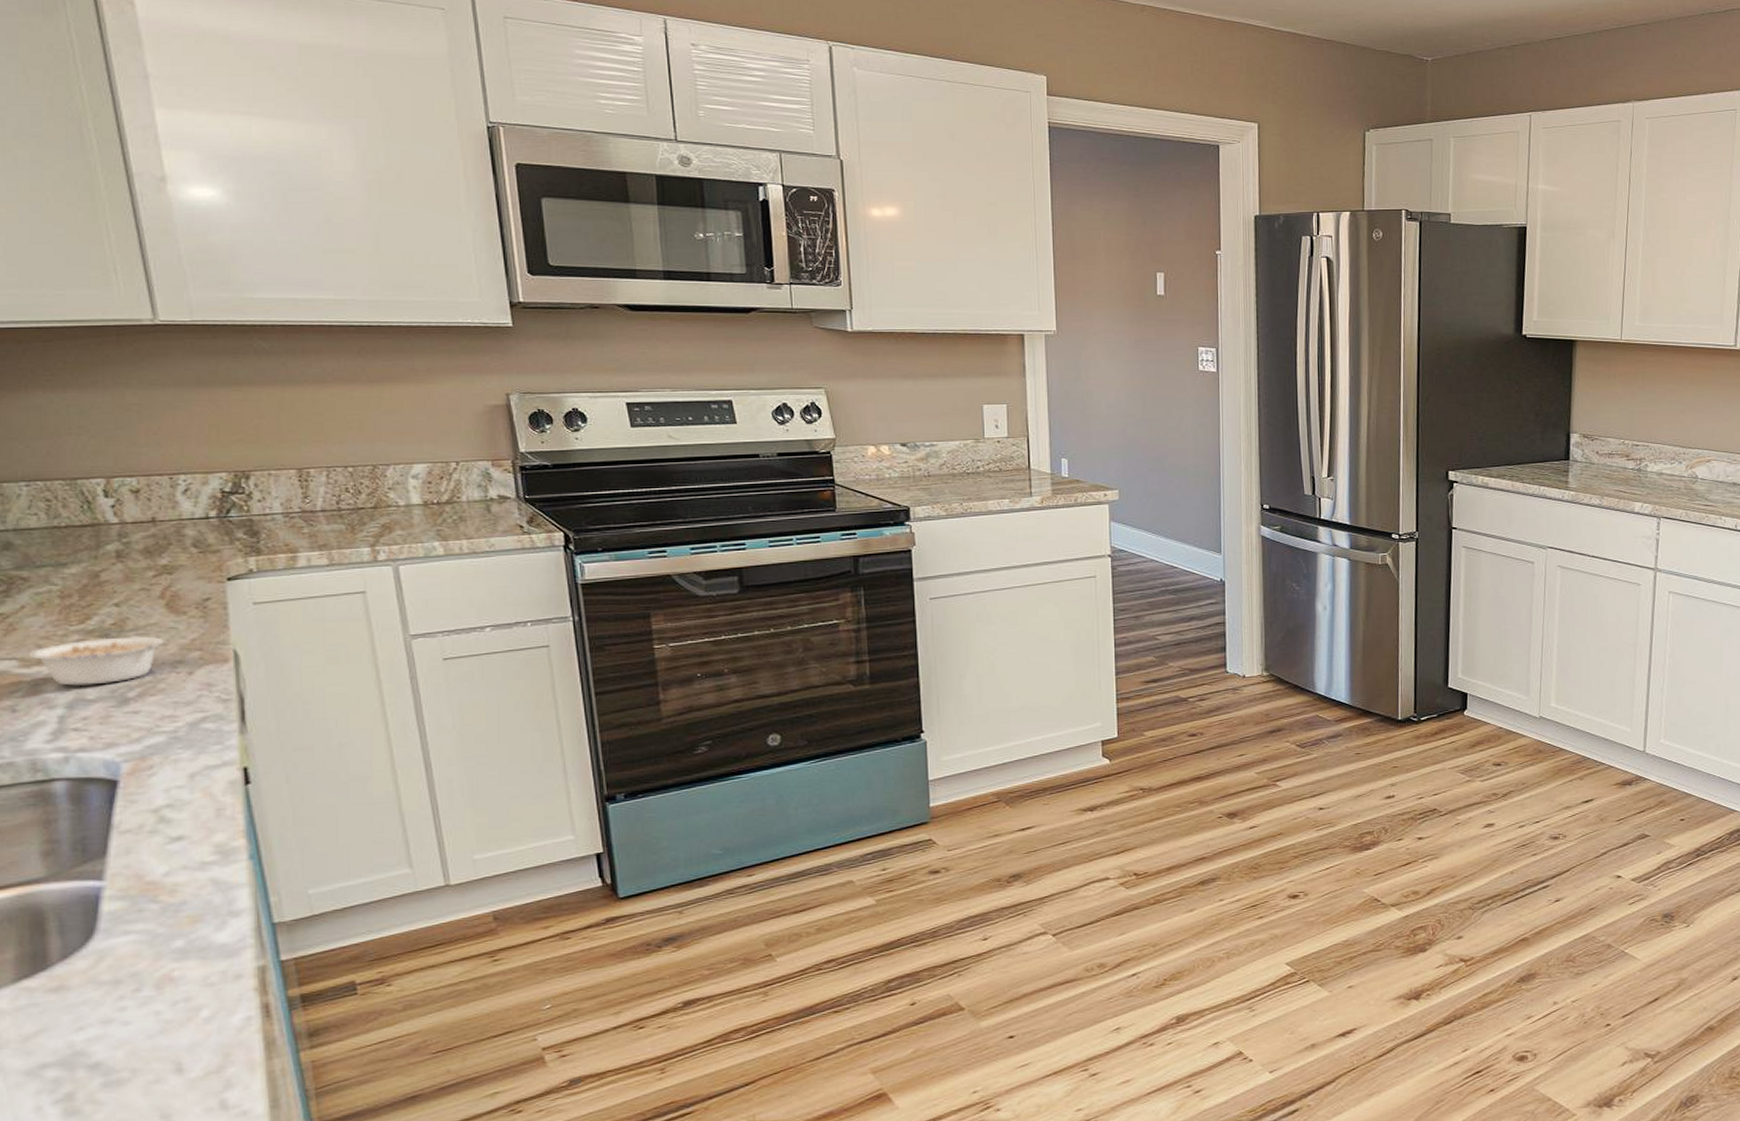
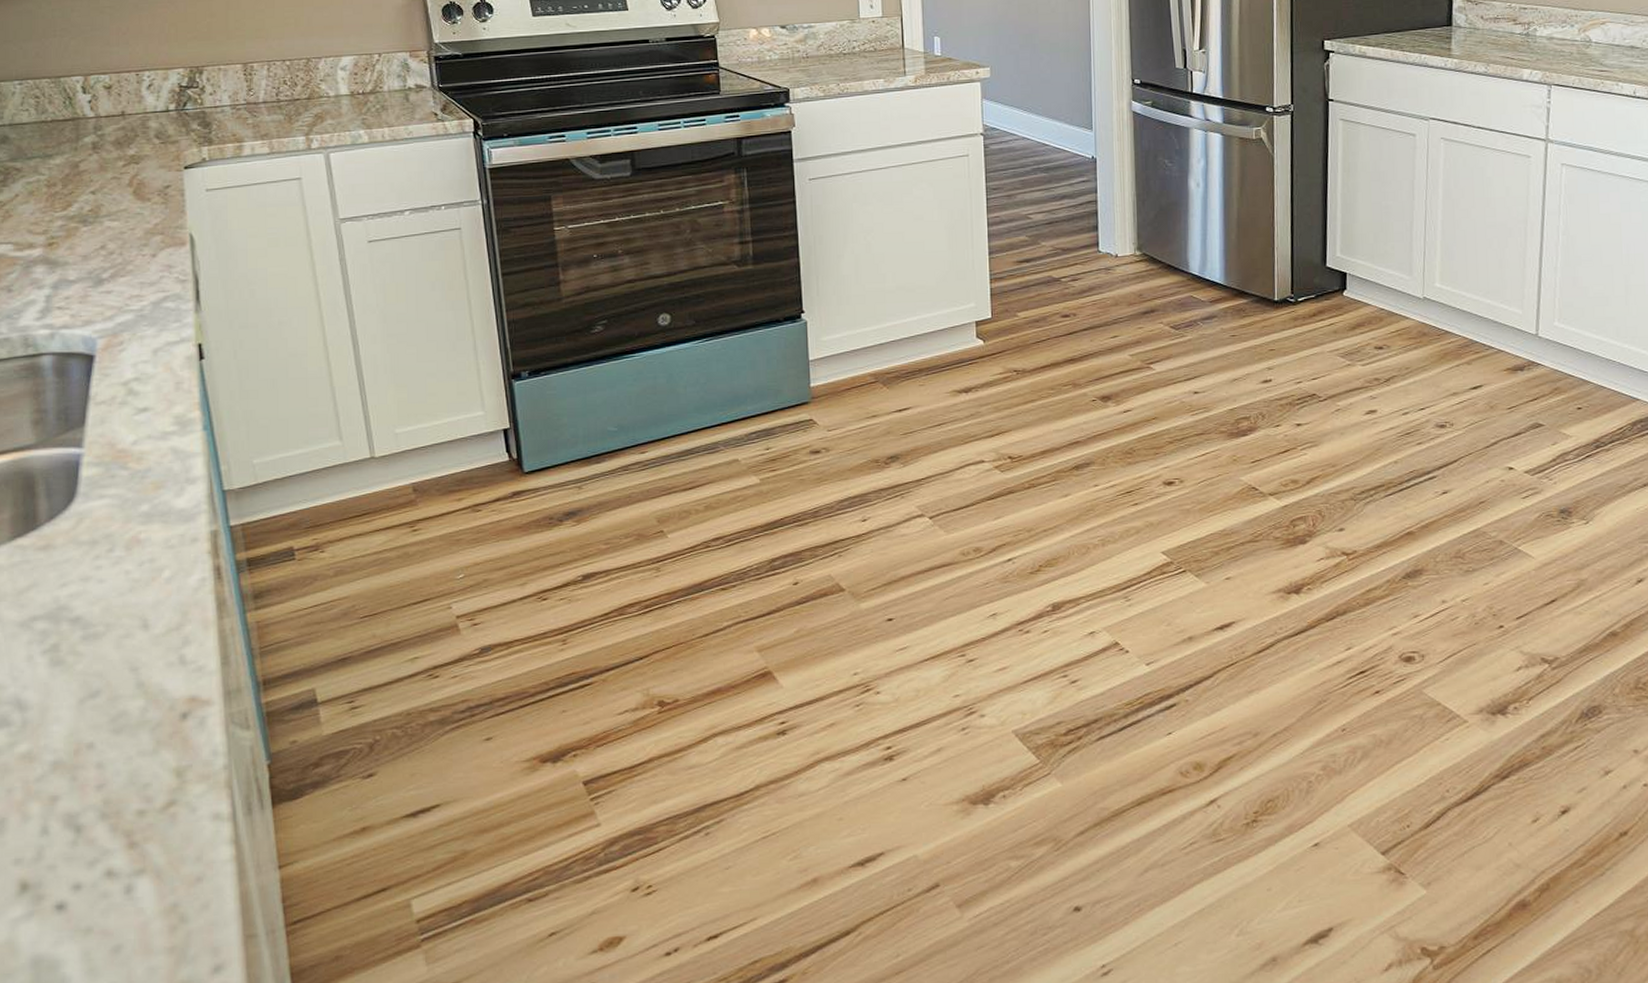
legume: present [29,636,175,686] -> none [22,221,141,268]

